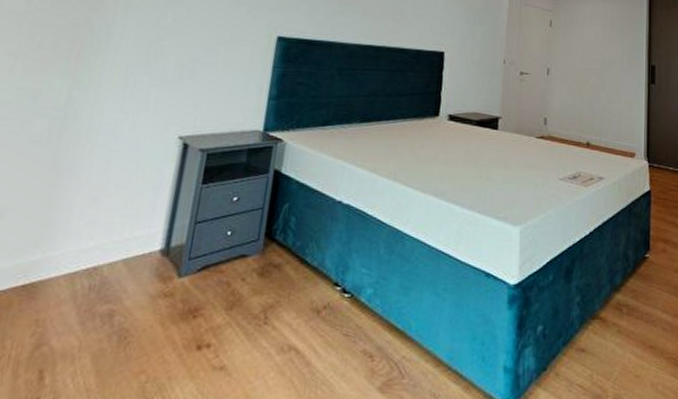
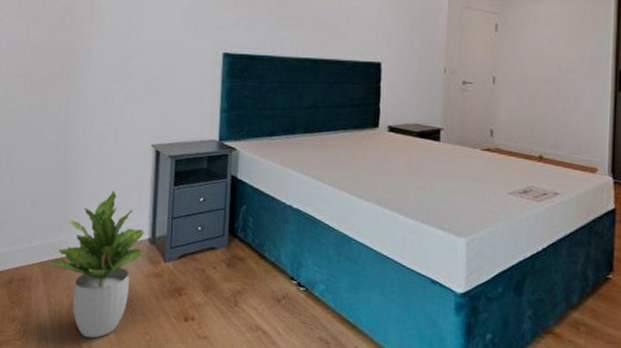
potted plant: none [9,193,157,389] -> present [48,190,145,338]

